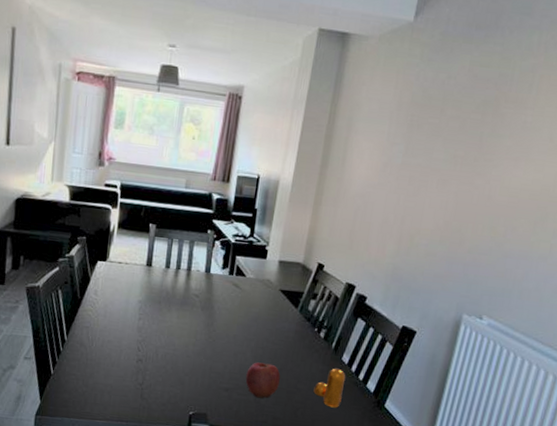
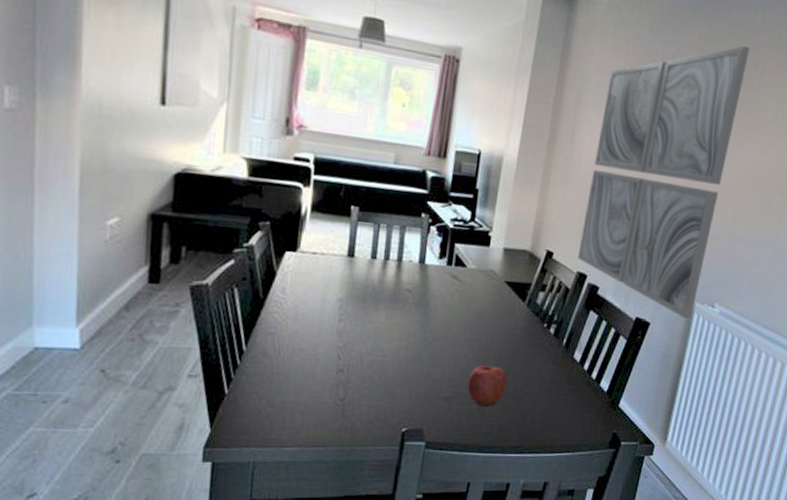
pepper shaker: present [313,368,346,408] -> none [543,367,578,412]
wall art: none [346,67,525,329] -> present [577,45,750,319]

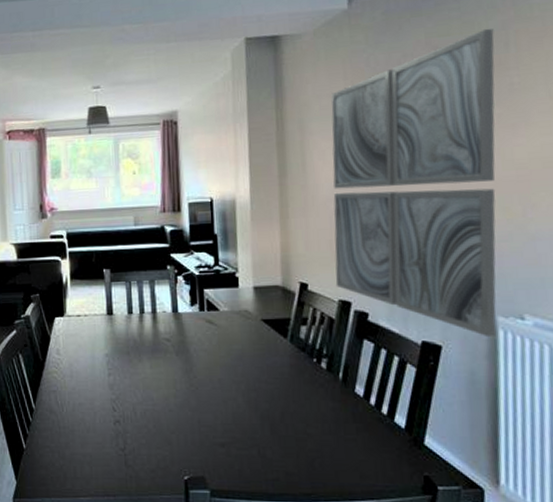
apple: present [467,365,507,407] -> none [242,408,284,451]

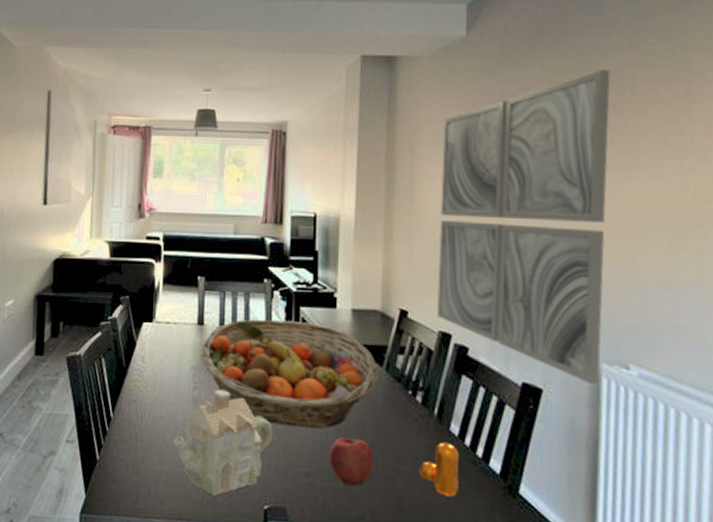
teapot: none [94,373,187,471] -> present [174,389,273,496]
fruit basket: none [113,303,283,402] -> present [201,319,378,429]
apple: none [242,408,284,451] -> present [329,437,373,486]
pepper shaker: none [328,403,367,453] -> present [419,442,460,497]

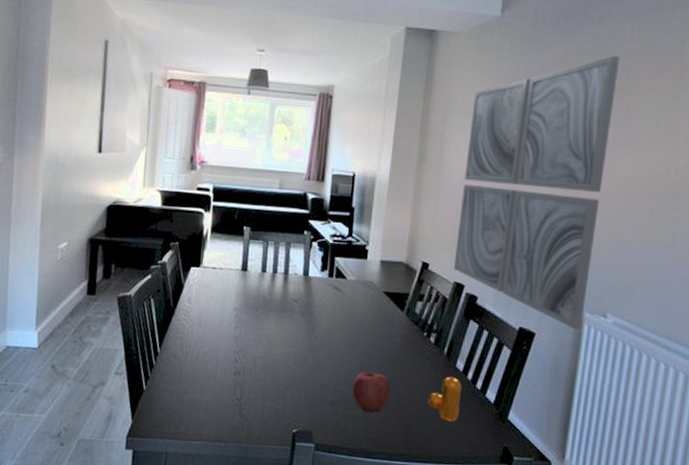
teapot: present [174,389,273,496] -> none [215,329,304,421]
fruit basket: present [201,319,378,429] -> none [243,267,399,364]

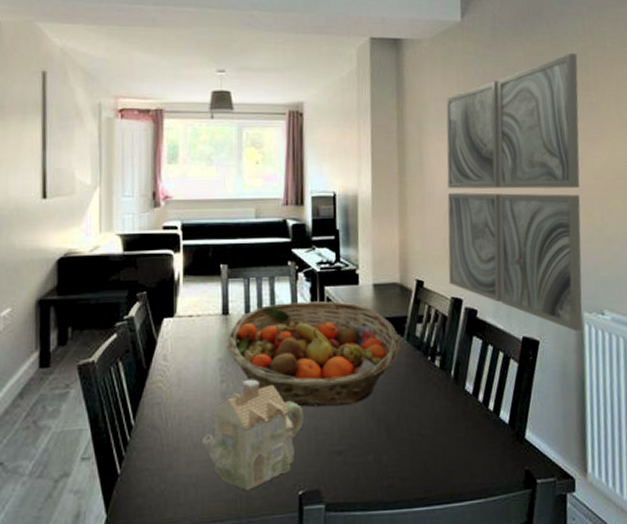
teapot: none [215,329,304,421] -> present [203,379,304,490]
fruit basket: none [243,267,399,364] -> present [227,301,400,407]
apple: present [352,372,390,413] -> none [359,410,400,456]
pepper shaker: present [427,376,462,422] -> none [441,401,475,452]

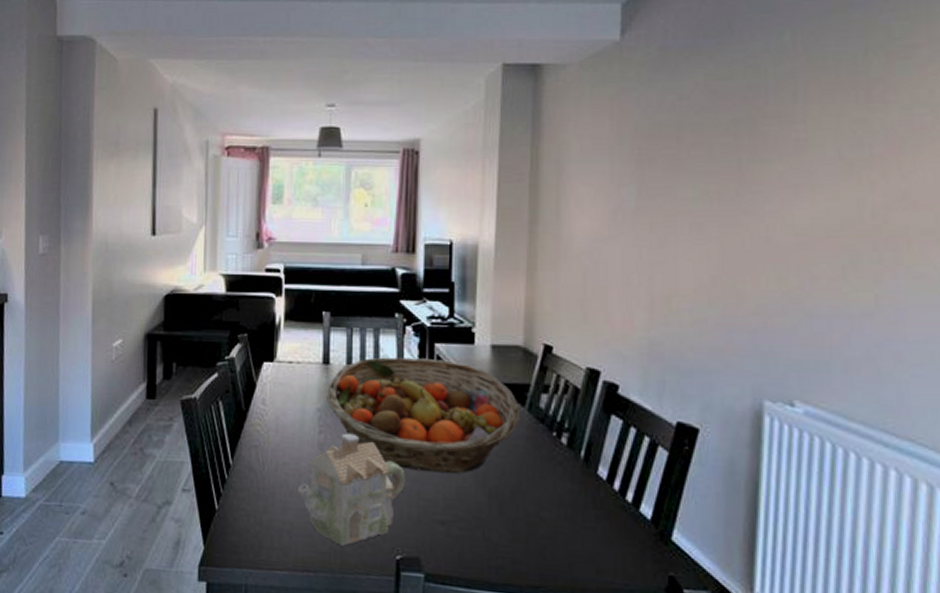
wall art: present [446,52,583,331] -> none [584,75,782,423]

